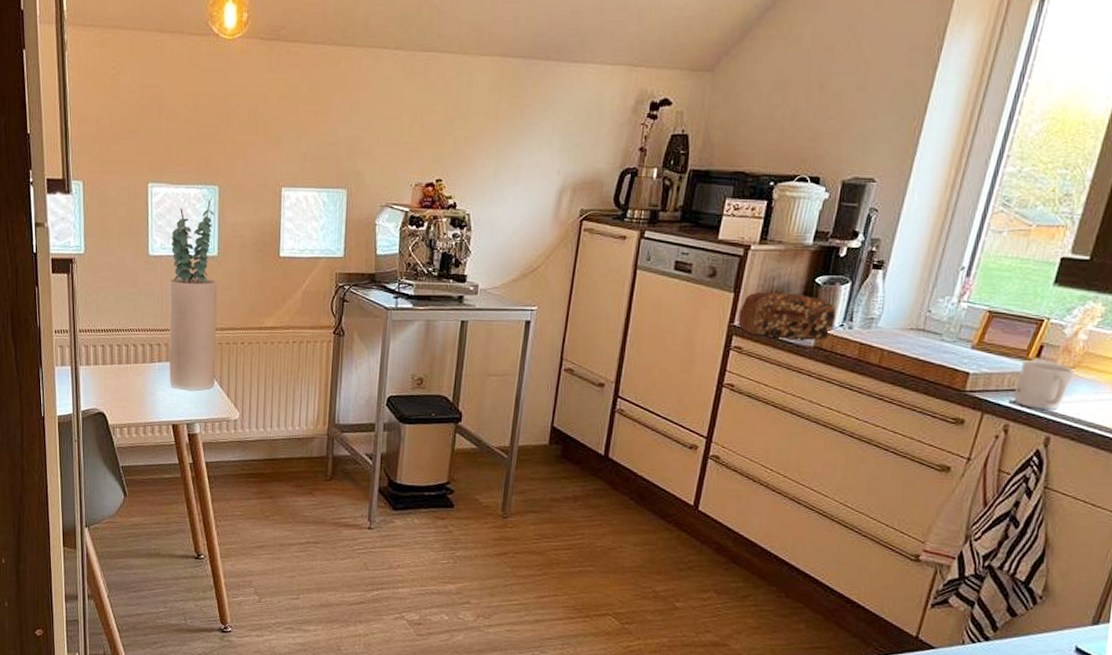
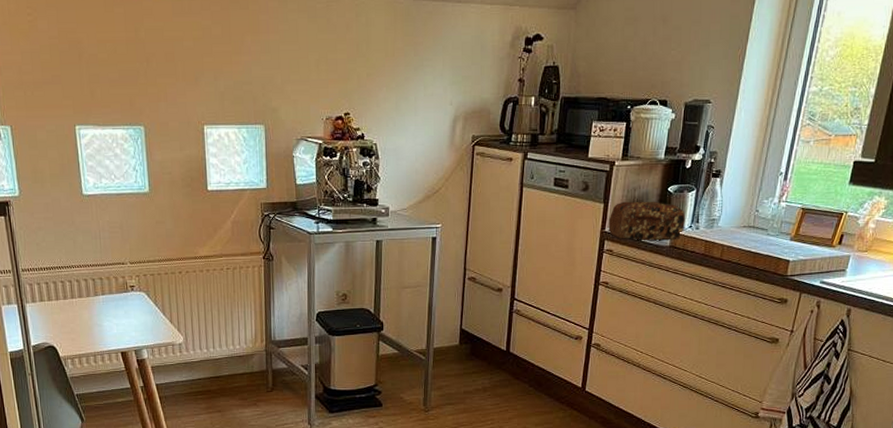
vase: present [169,200,218,392] -> none [103,140,158,321]
mug: present [1014,360,1074,411] -> none [823,247,866,288]

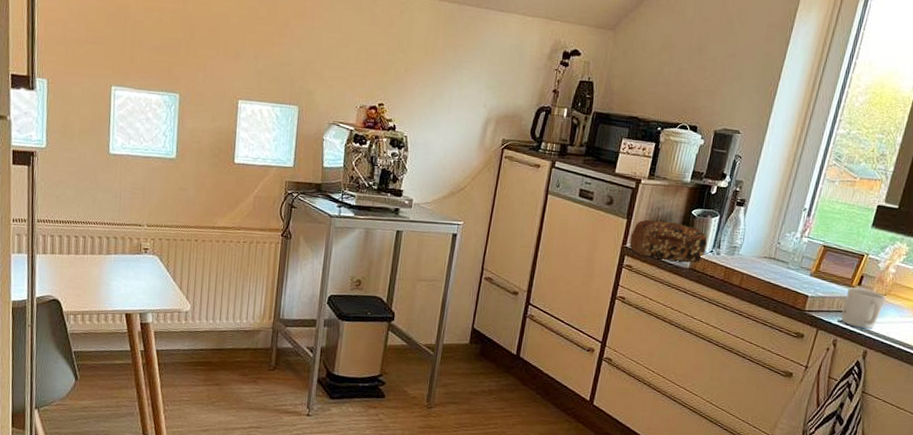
mug: none [823,247,866,288] -> present [841,287,885,330]

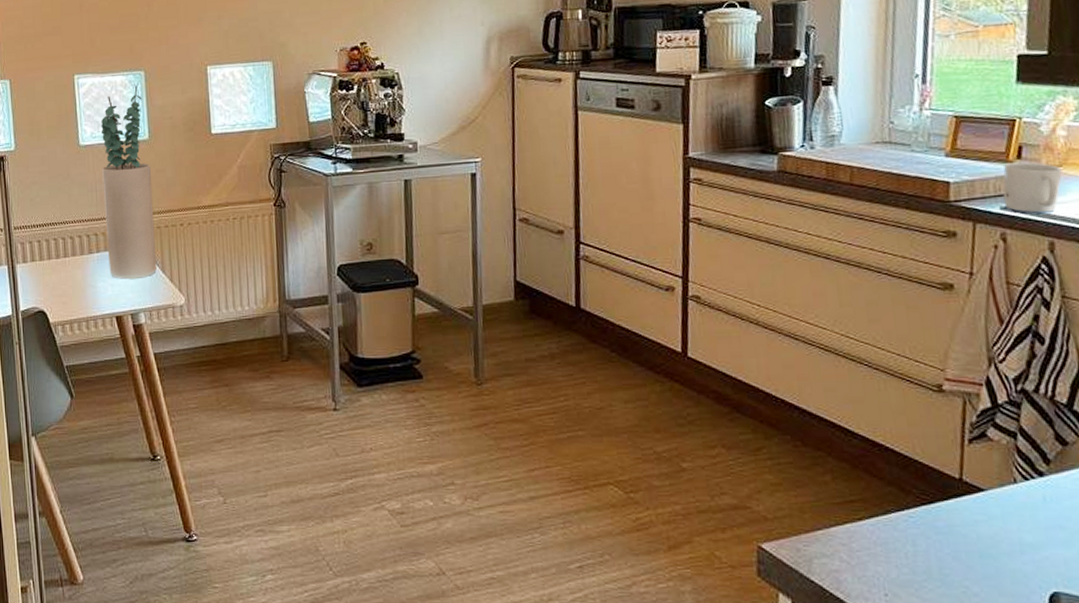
vase: none [124,106,175,284] -> present [101,85,157,280]
bread loaf: present [629,219,707,264] -> none [691,118,794,167]

